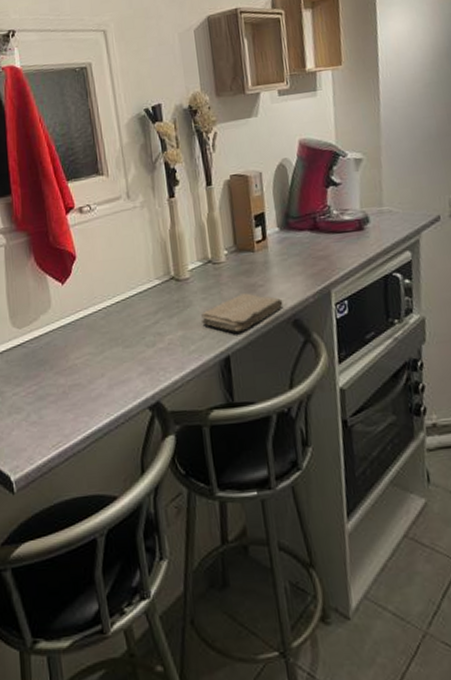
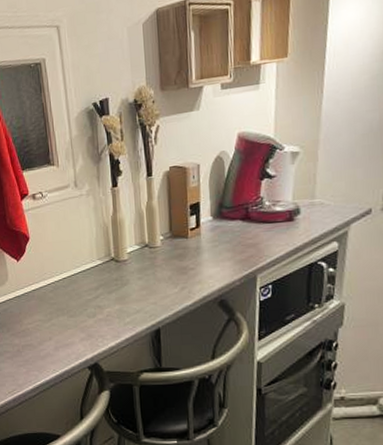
washcloth: present [201,293,283,332] -> none [137,275,211,308]

